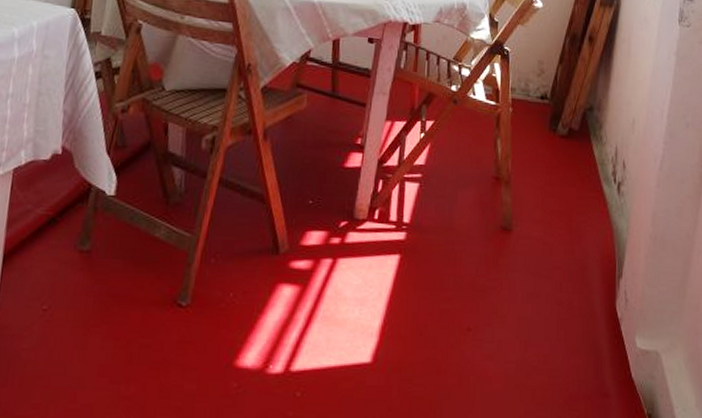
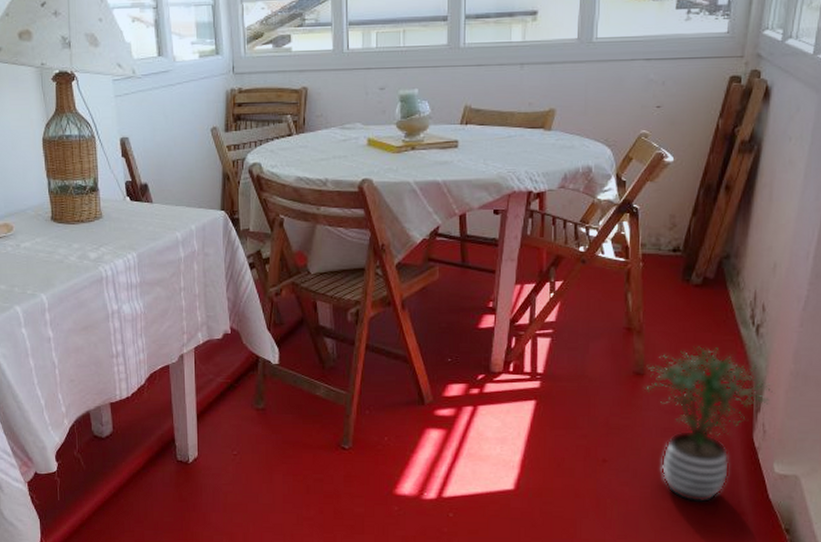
potted plant: none [512,201,634,382] -> present [646,346,773,503]

